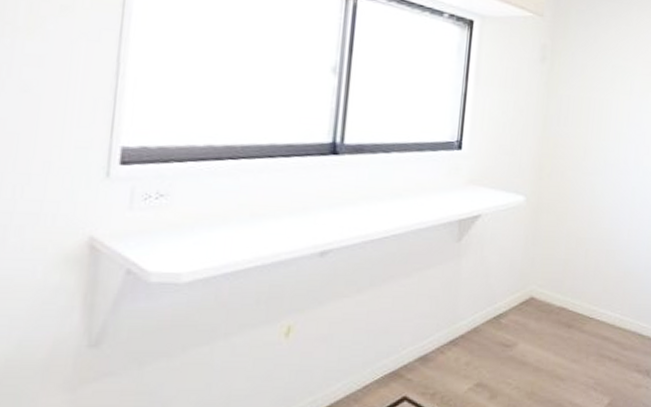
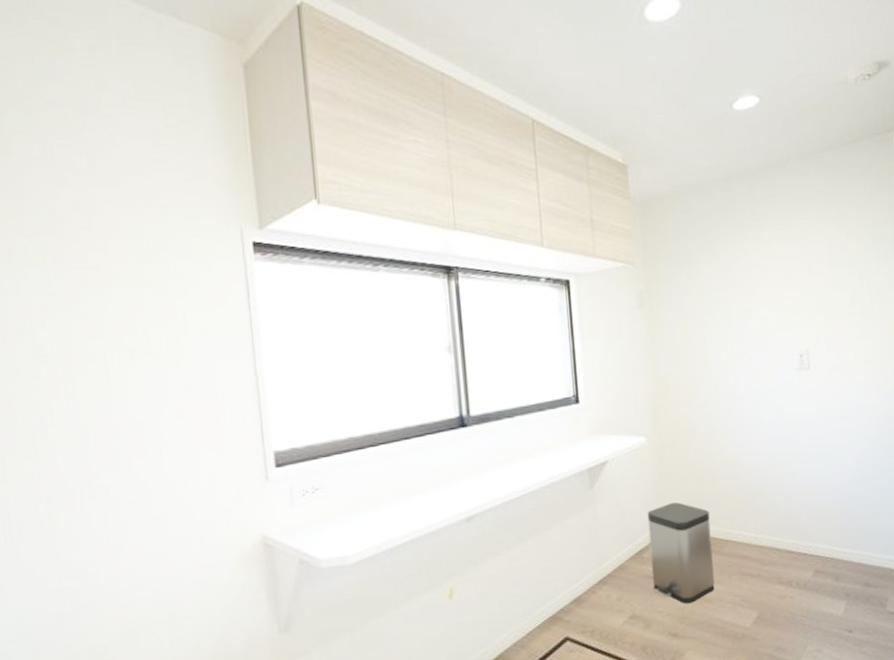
pedal bin: none [506,270,577,379] -> present [647,502,715,604]

